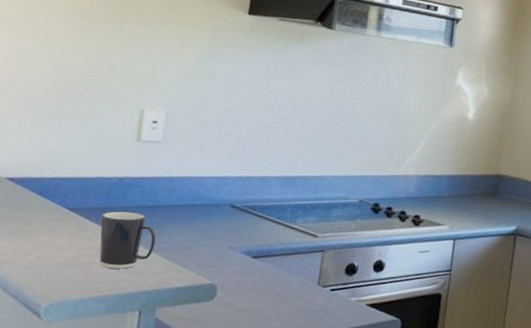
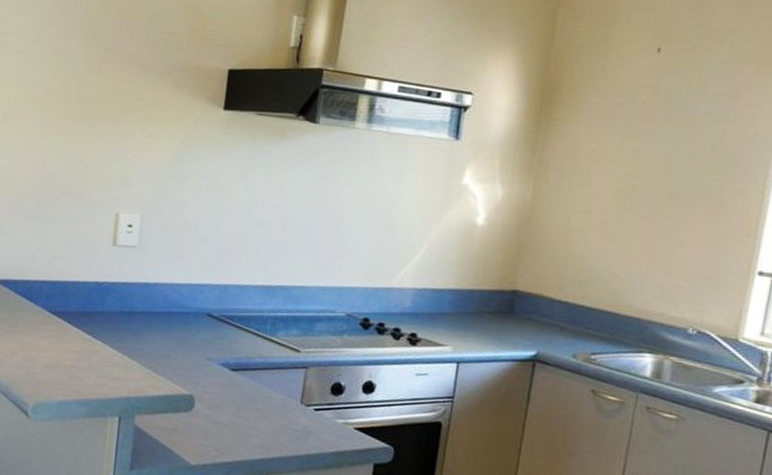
mug: present [99,211,156,269] -> none [80,316,134,374]

